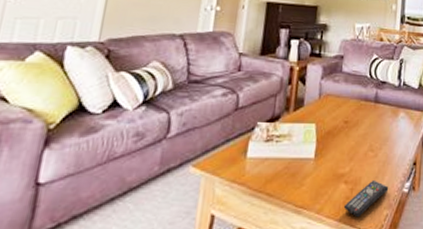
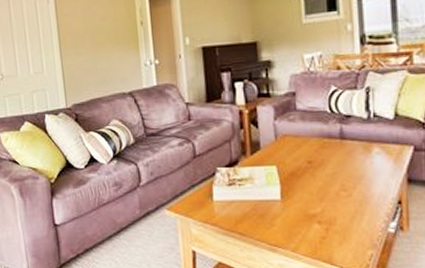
remote control: present [343,179,389,218] -> none [320,219,371,257]

